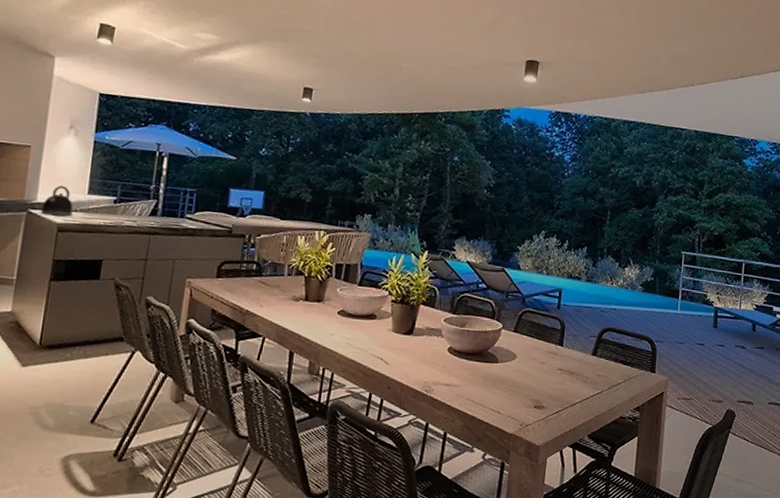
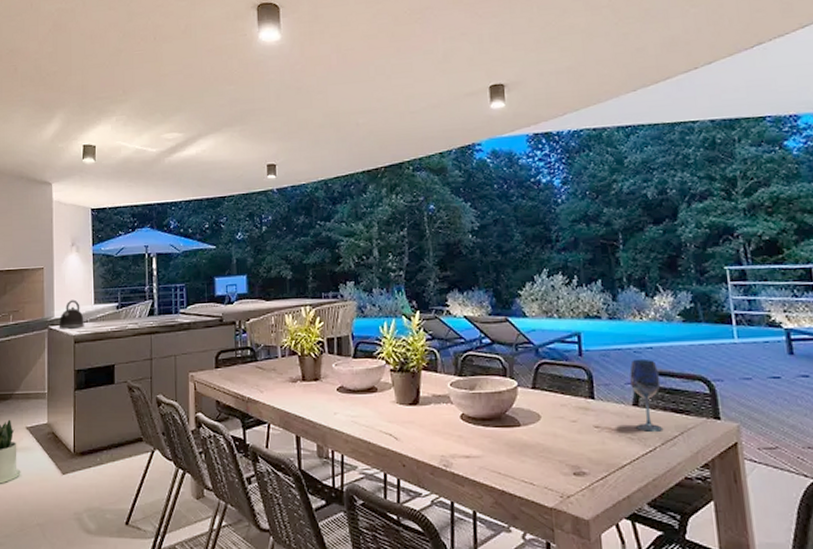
wineglass: none [591,318,617,378] -> present [629,360,662,432]

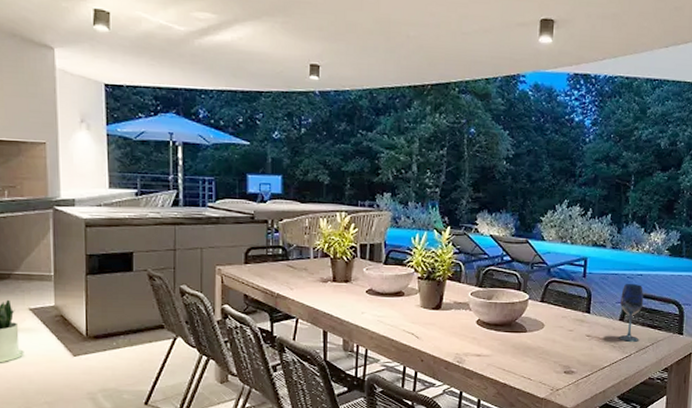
kettle: present [59,299,84,329] -> none [66,181,97,212]

